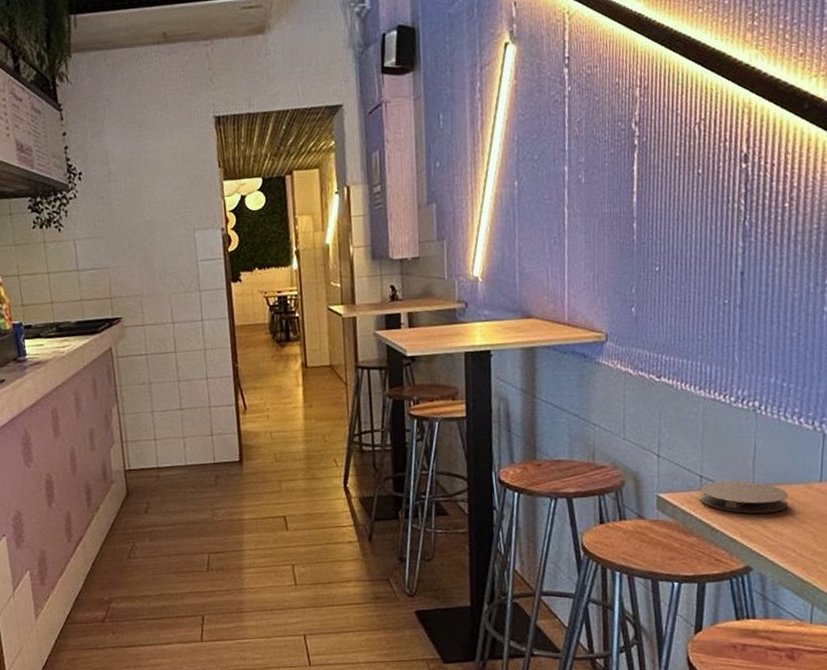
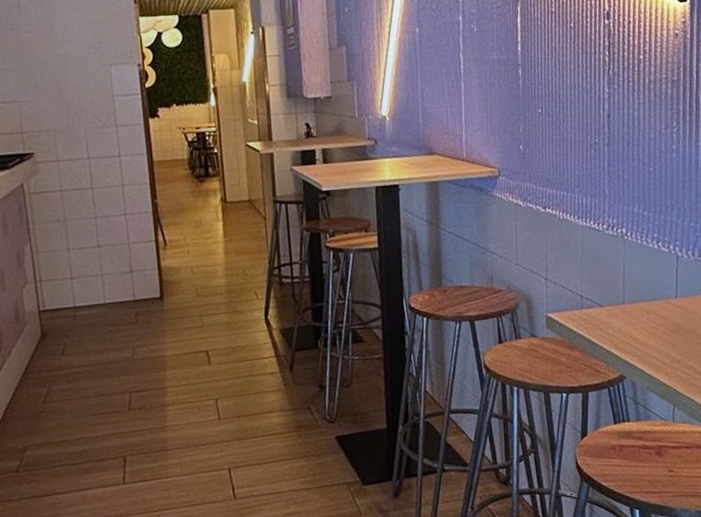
coaster: present [699,480,788,514] -> none [580,299,652,328]

